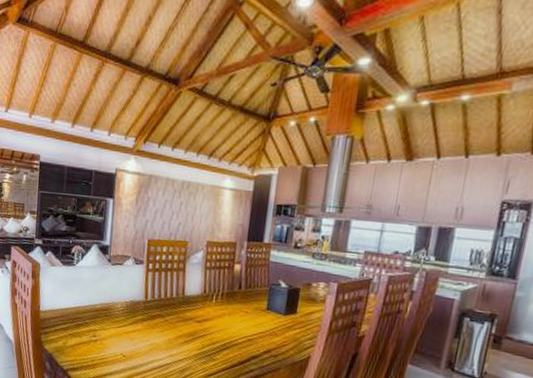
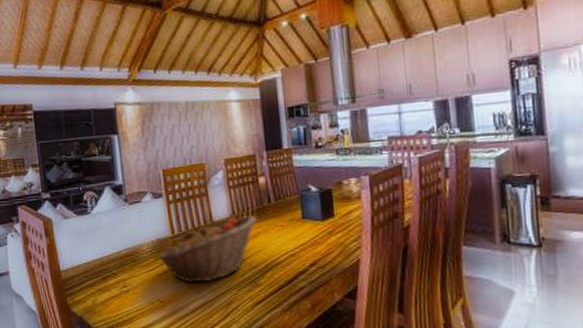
fruit basket: none [129,296,224,348] -> present [158,215,256,283]

